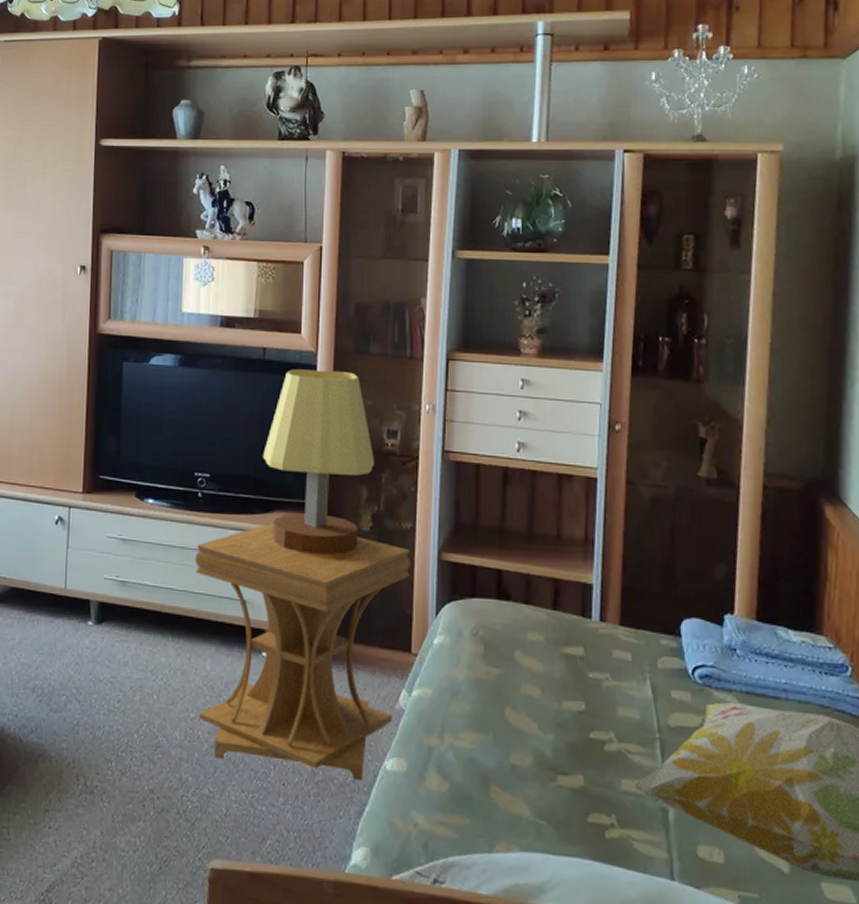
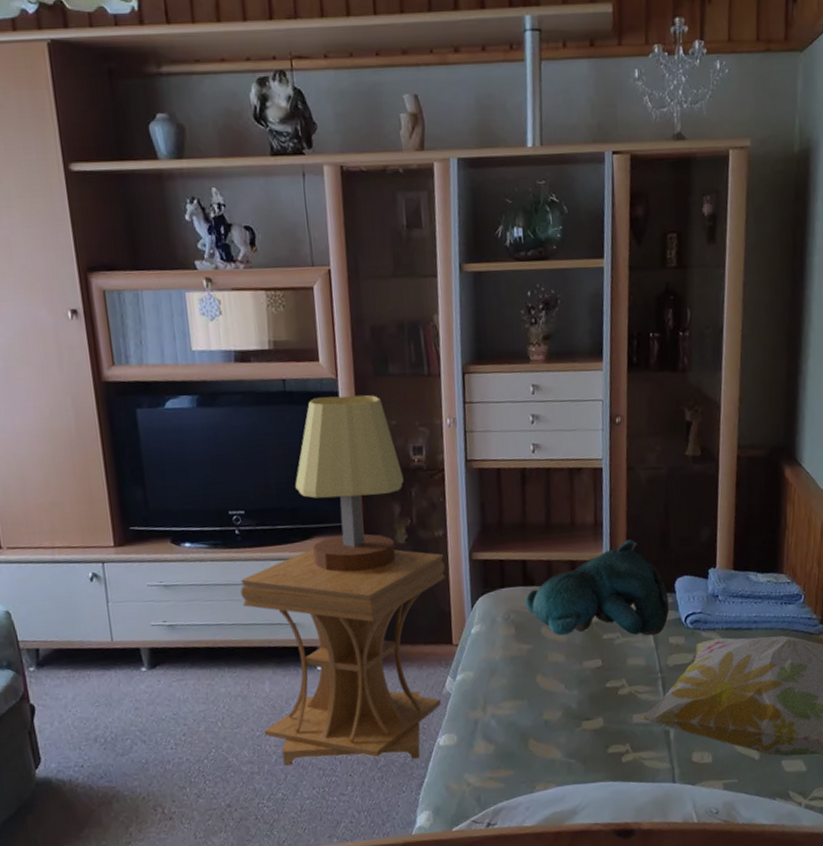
teddy bear: none [496,564,673,685] -> present [524,539,669,636]

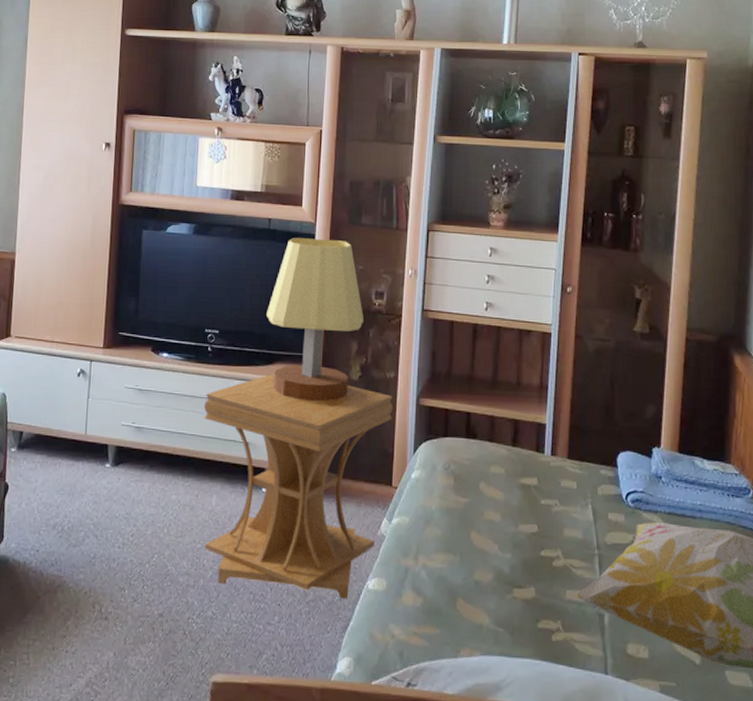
teddy bear: present [524,539,669,636] -> none [465,406,611,509]

